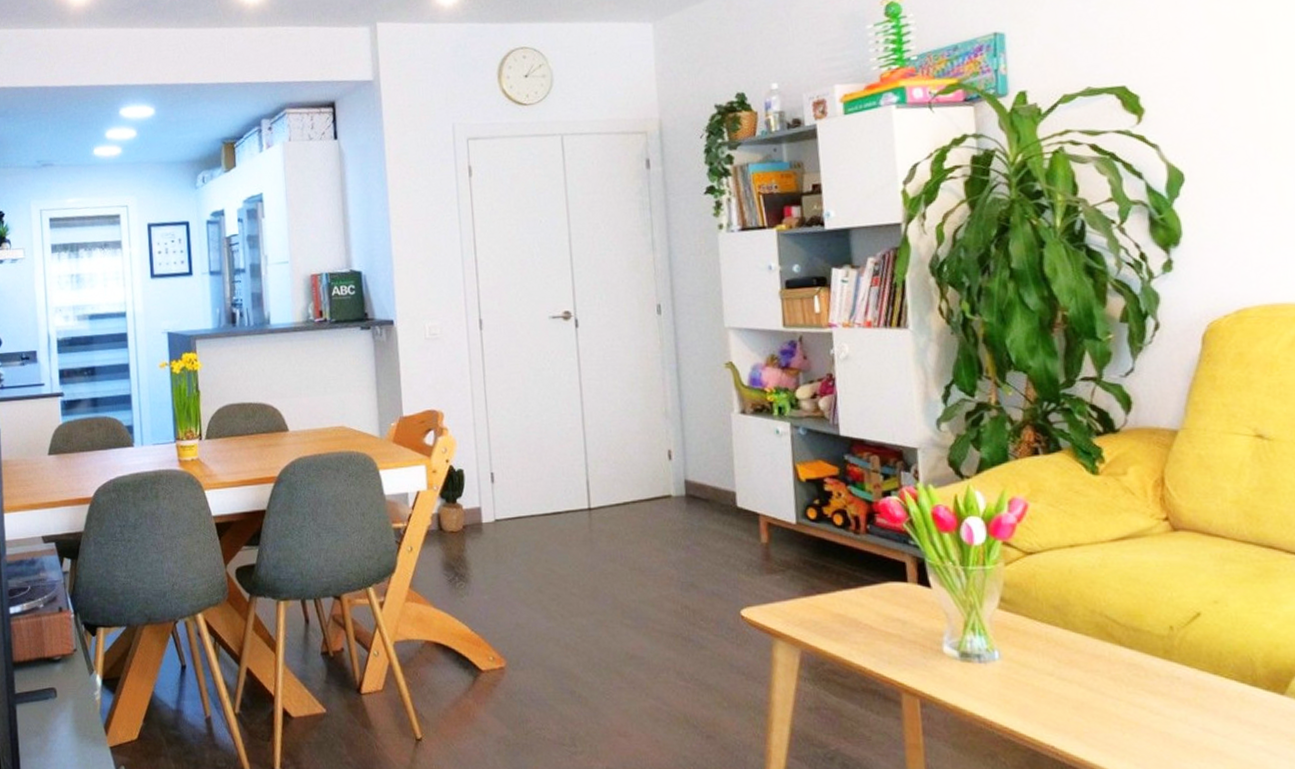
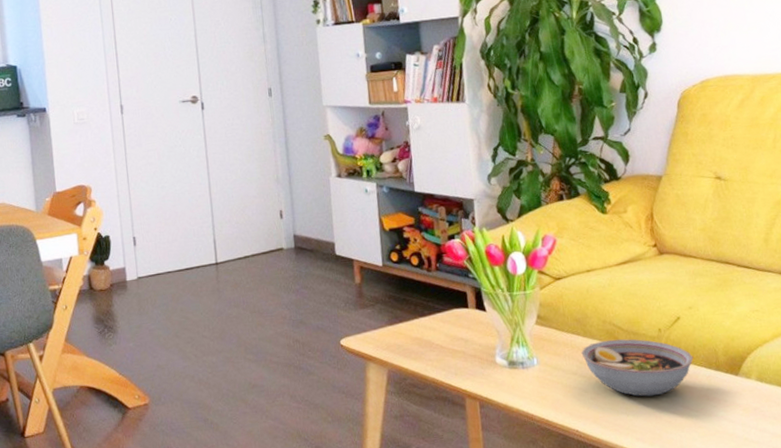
bowl: none [1060,635,1219,712] -> present [581,339,694,397]

